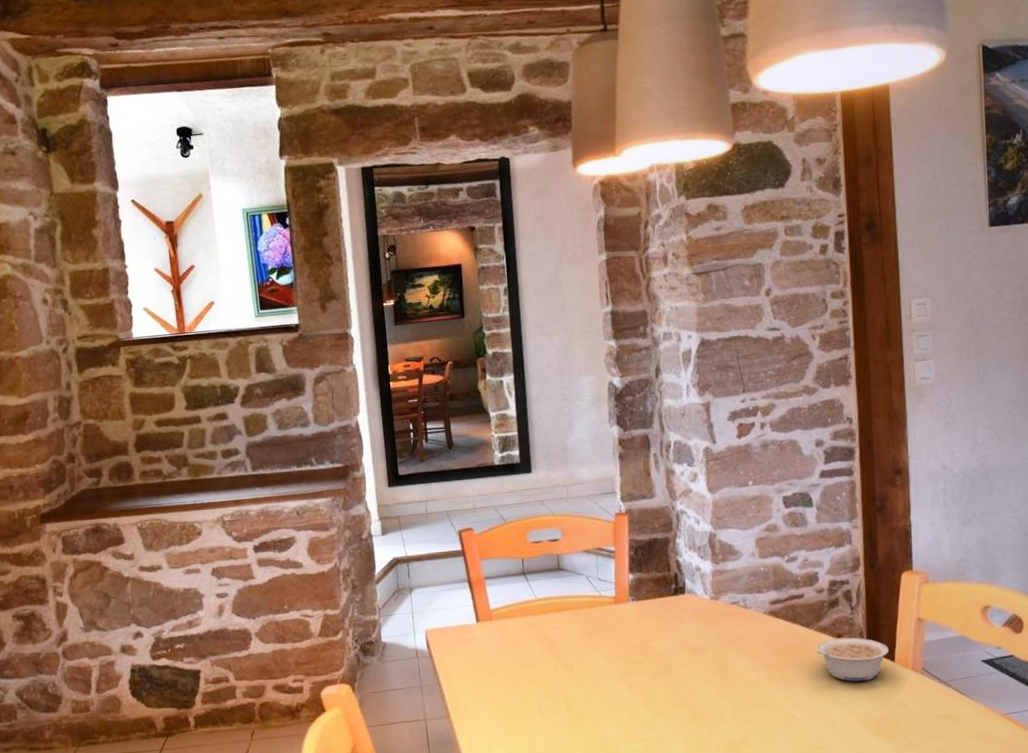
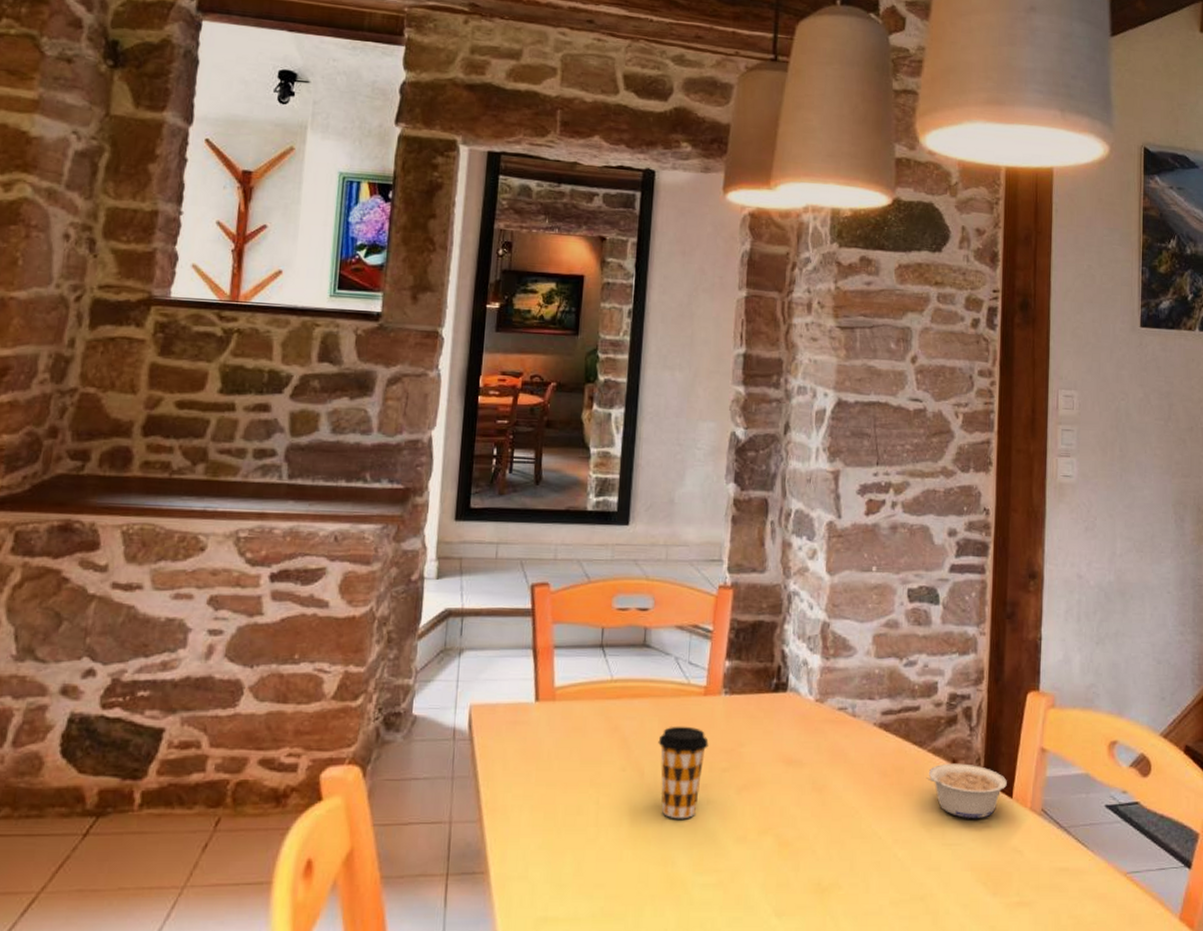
coffee cup: none [581,629,624,703] -> present [658,726,709,819]

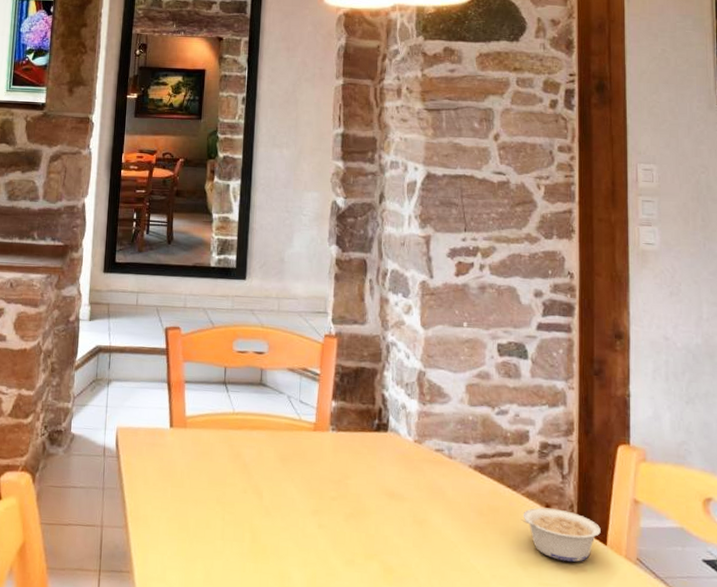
coffee cup: present [658,726,709,819] -> none [274,456,319,540]

